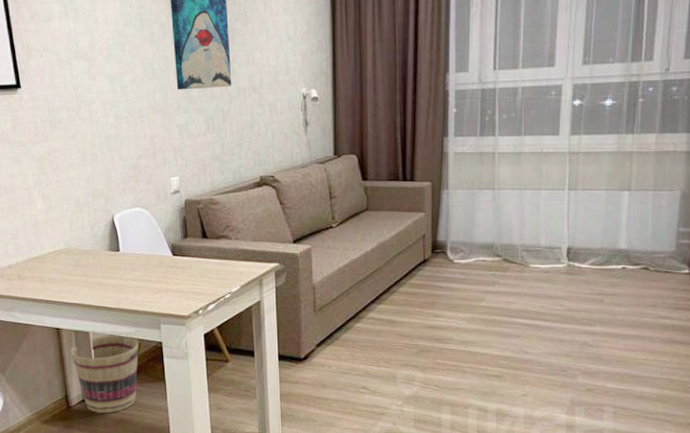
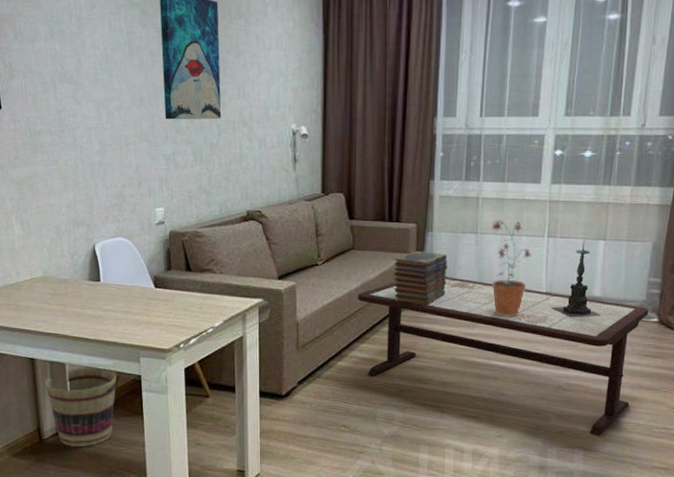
coffee table: none [374,234,679,393] -> present [358,277,649,436]
book stack: none [410,209,464,265] -> present [394,251,448,306]
potted plant: none [508,174,553,272] -> present [491,220,533,316]
candle holder: none [574,192,628,272] -> present [551,240,601,318]

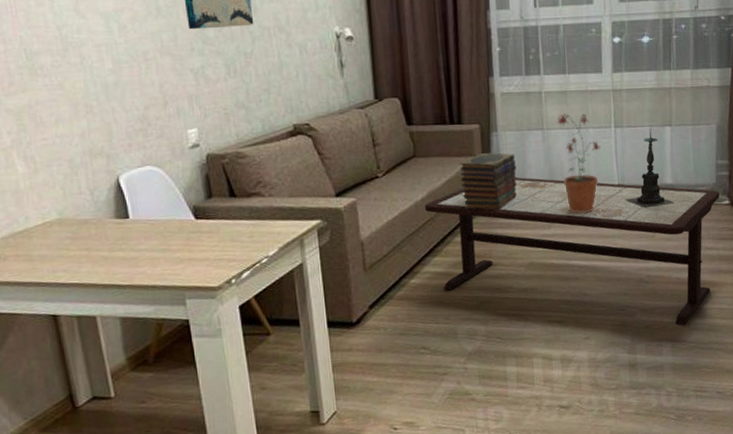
basket: present [45,366,116,447] -> none [72,315,161,411]

